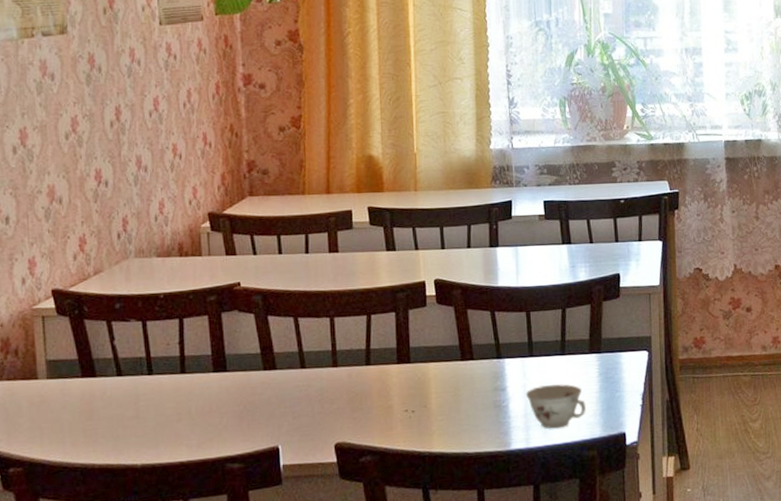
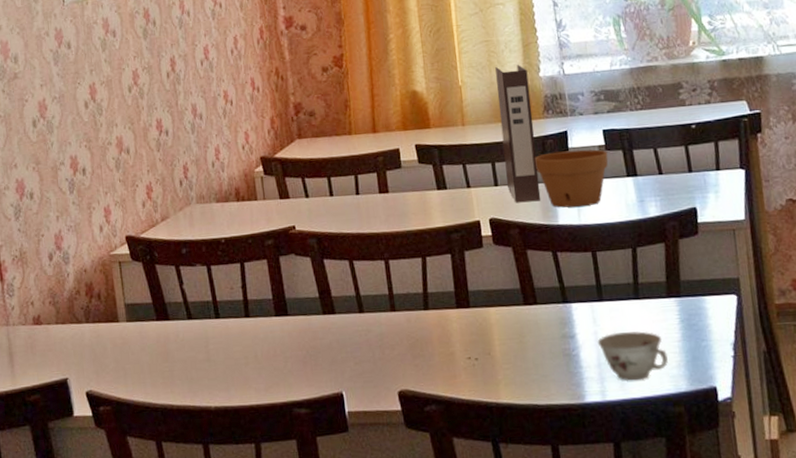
binder: none [449,136,484,266] -> present [495,65,541,203]
flower pot: none [480,218,547,271] -> present [534,149,608,208]

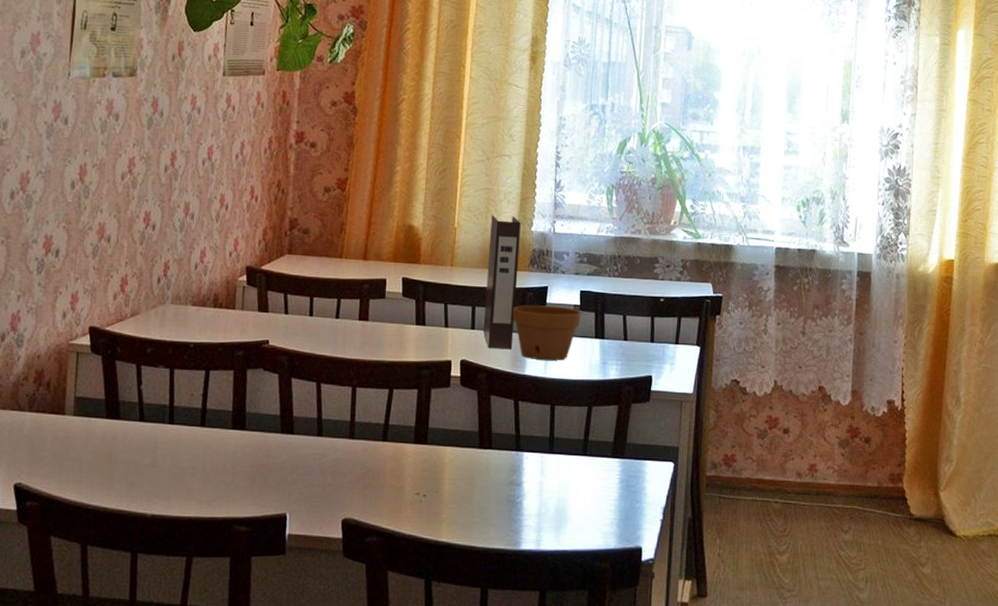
teacup: present [597,331,668,381] -> none [541,484,603,534]

